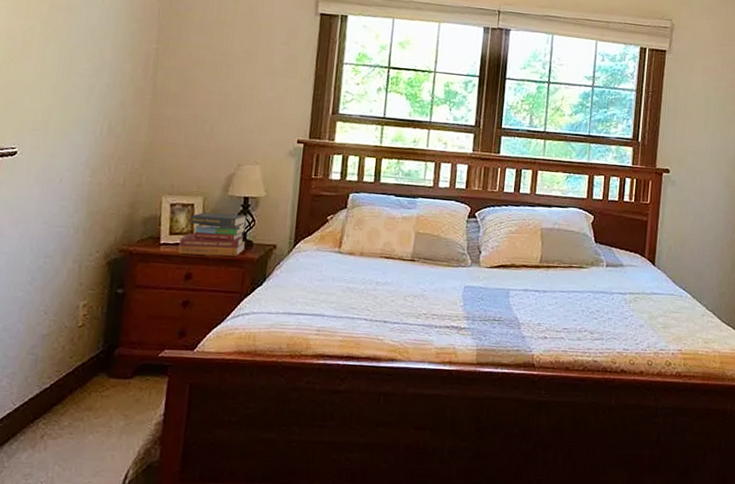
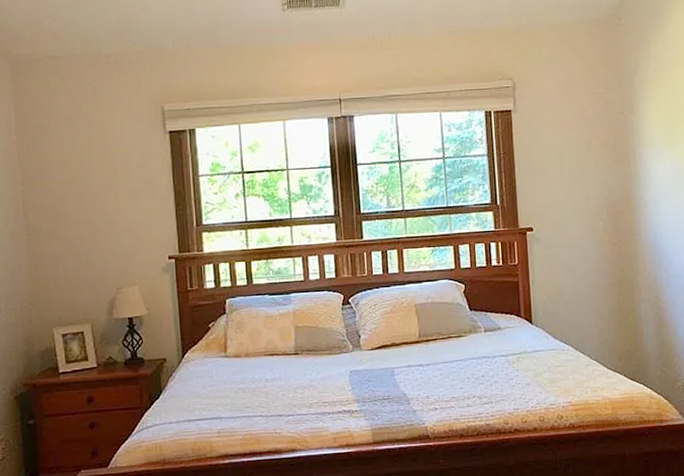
books: present [178,212,247,257] -> none [76,334,138,381]

